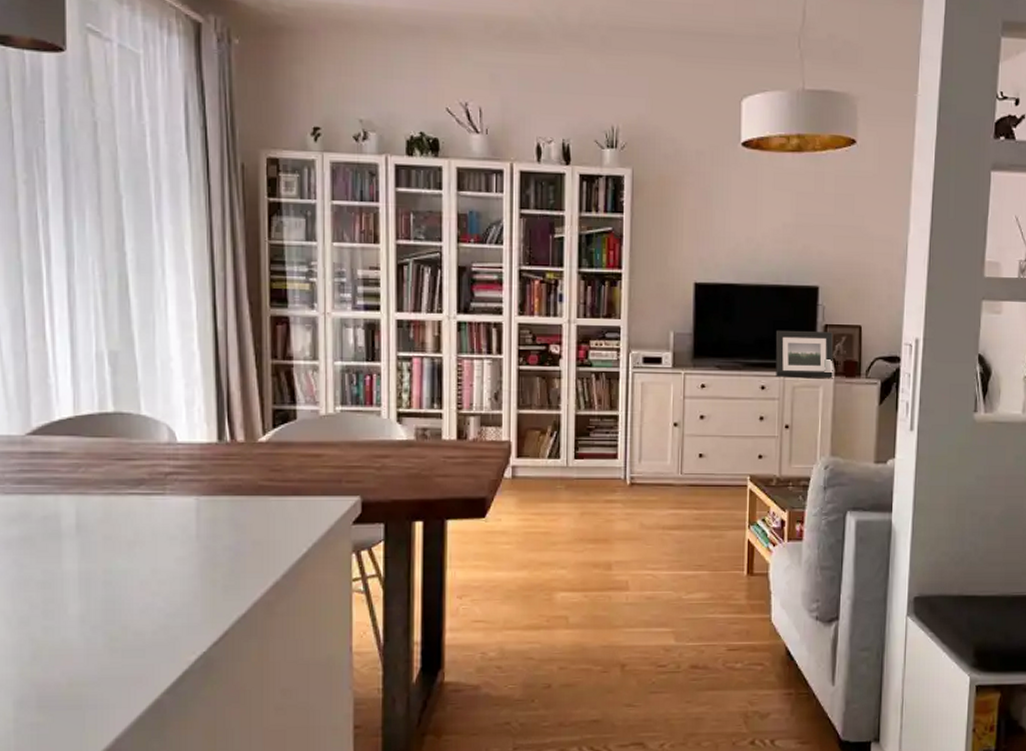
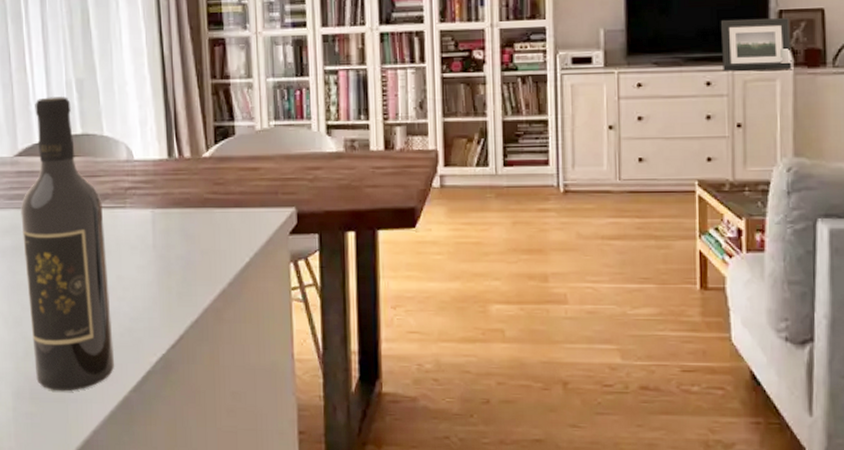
wine bottle: none [32,369,144,698] -> present [21,96,114,392]

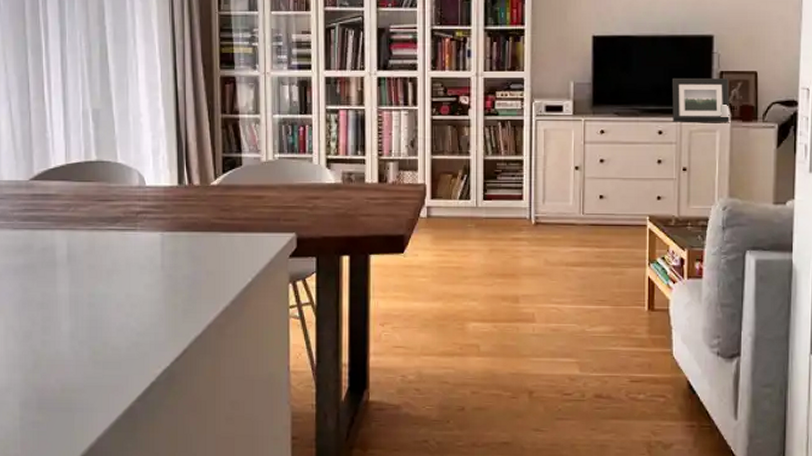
wine bottle: present [21,96,114,392] -> none [34,125,120,402]

